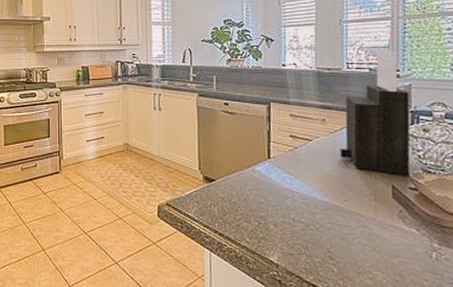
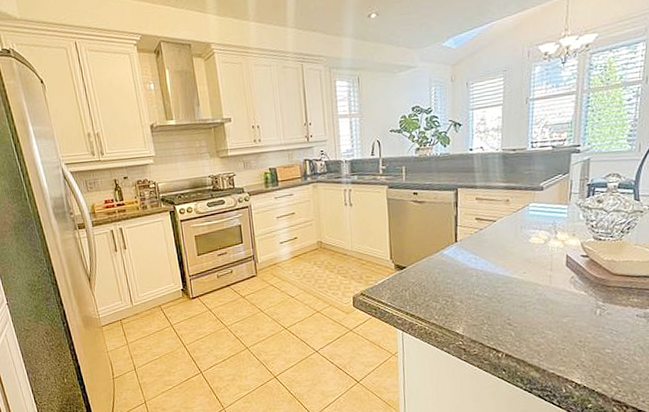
knife block: present [339,49,411,176] -> none [521,124,588,246]

